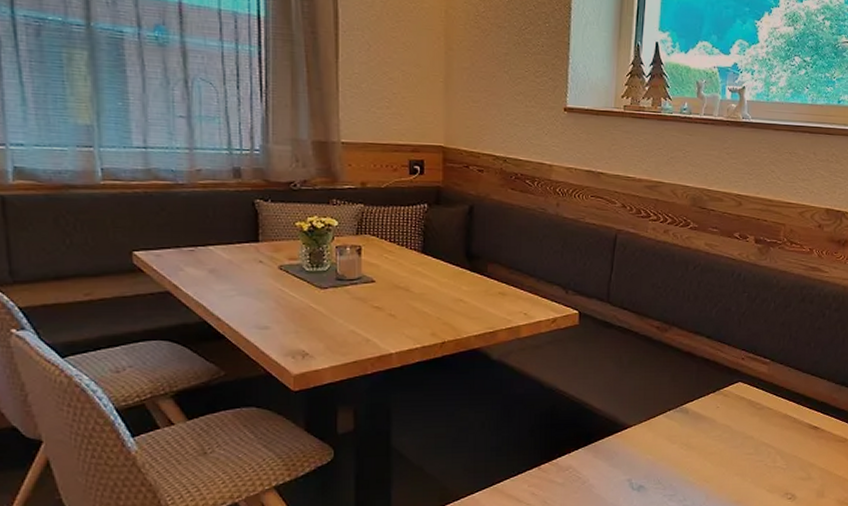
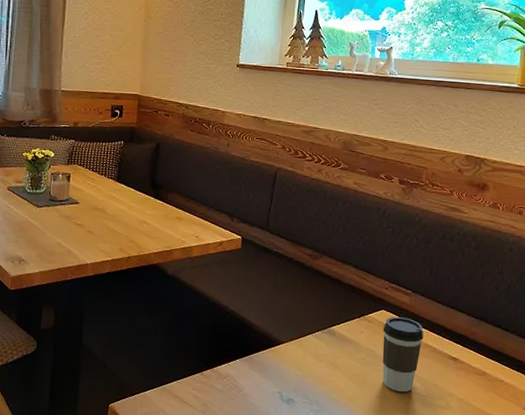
coffee cup: none [739,388,783,468] -> present [382,317,424,393]

